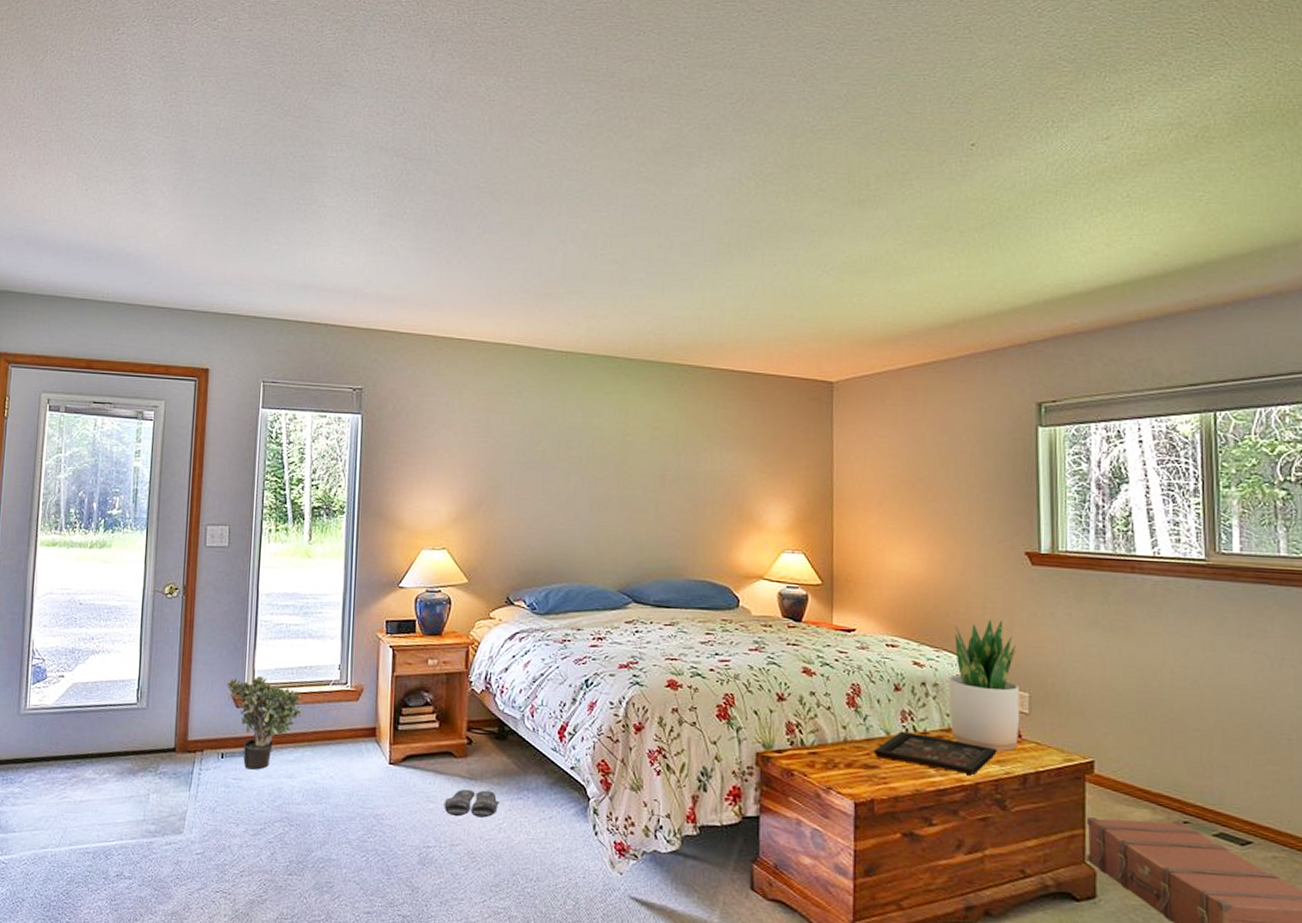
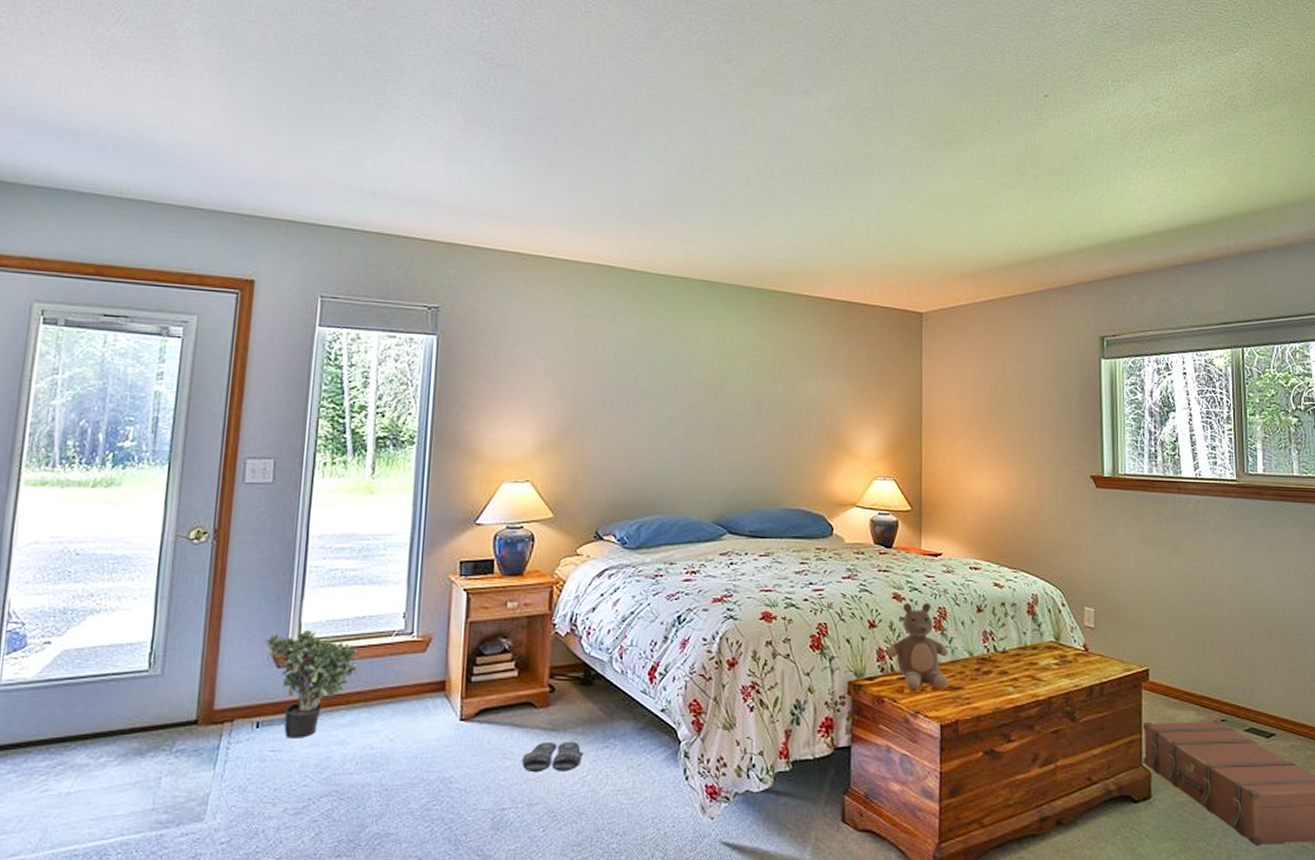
teddy bear: none [796,677,863,767] -> present [886,602,949,691]
decorative tray: present [873,731,997,775] -> none [958,651,1067,689]
planter: present [948,620,1020,752] -> none [1025,541,1087,666]

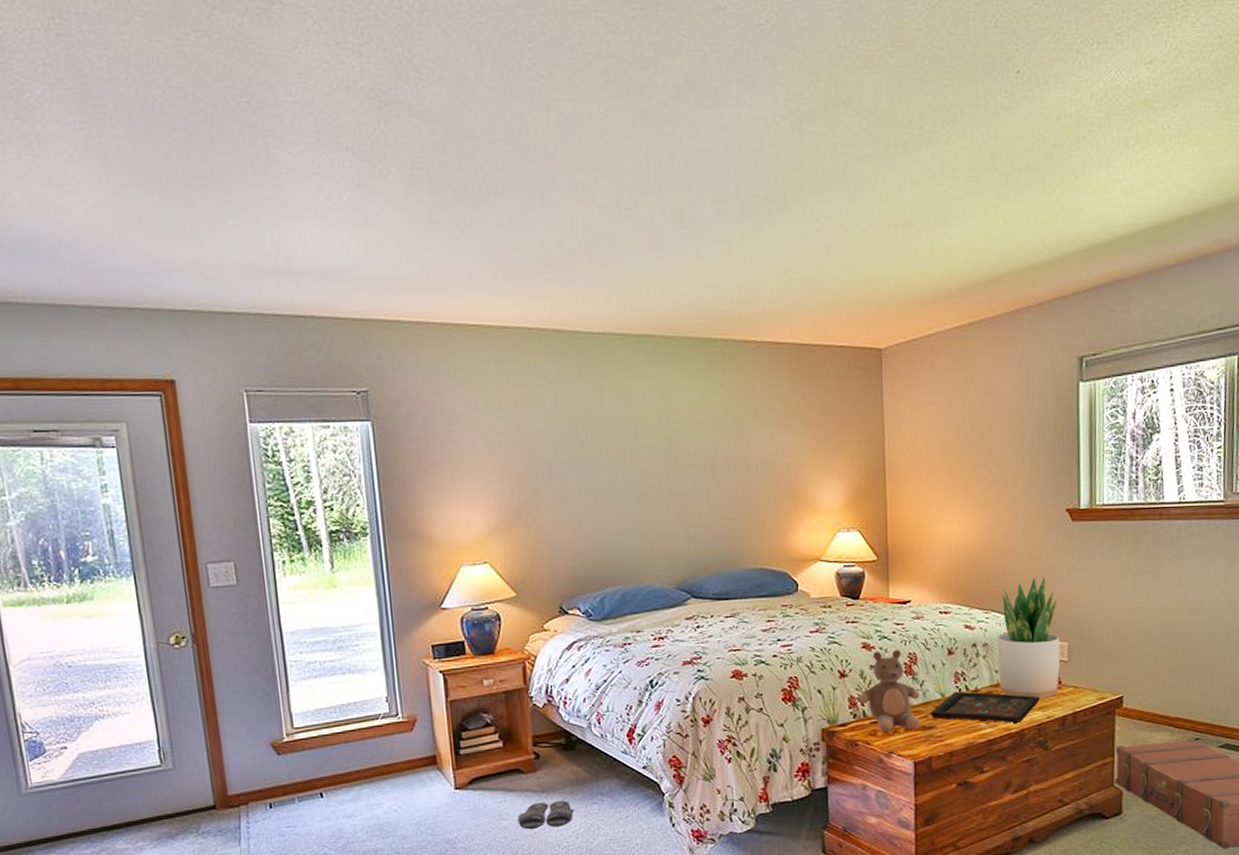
potted plant: present [265,629,360,738] -> none [261,718,354,815]
decorative tray: none [958,651,1067,689] -> present [930,691,1040,723]
planter: none [1025,541,1087,666] -> present [997,577,1061,699]

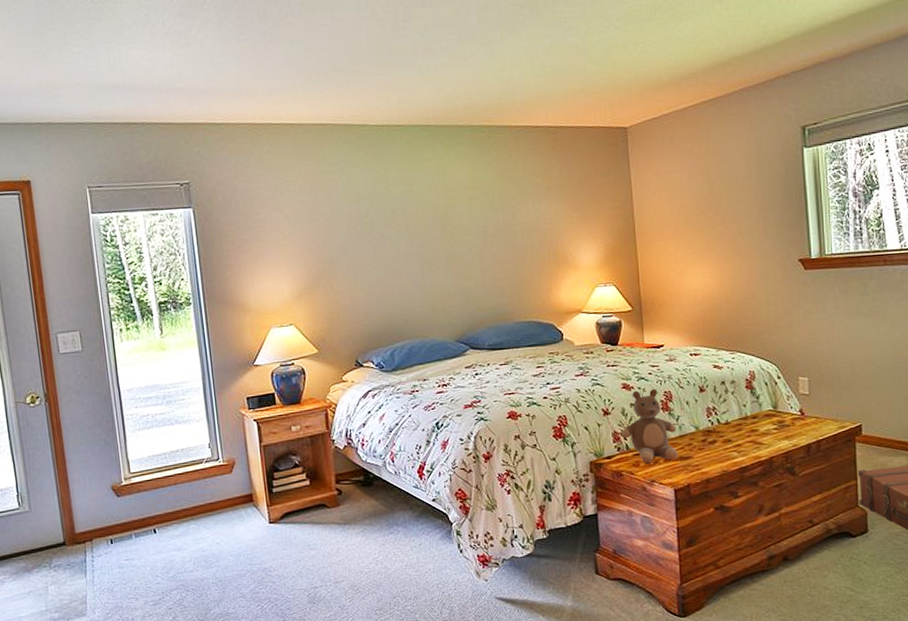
slippers: present [517,800,575,829] -> none [324,531,374,557]
decorative tray: present [930,691,1040,723] -> none [686,424,786,452]
planter: present [997,577,1061,699] -> none [743,320,802,429]

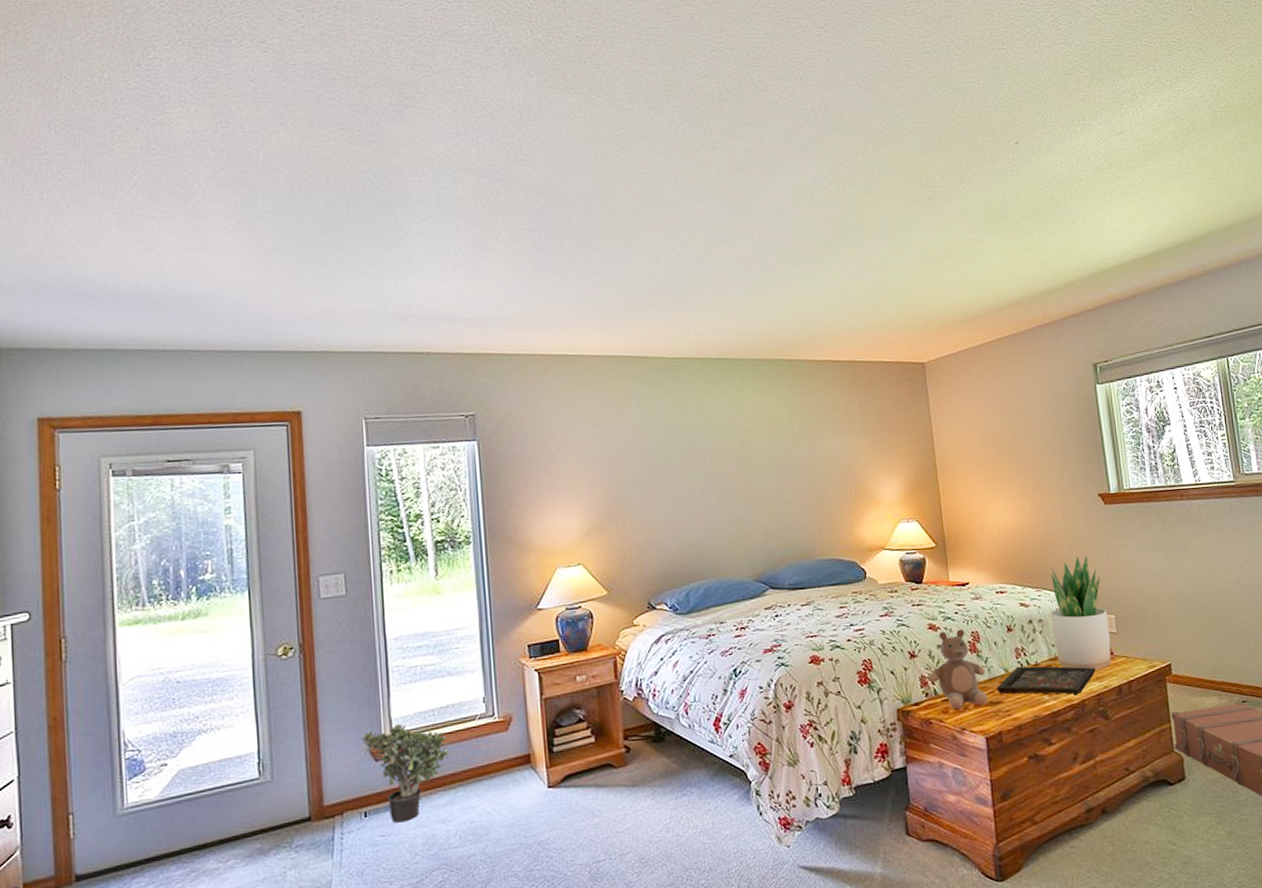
potted plant: none [103,464,182,549] -> present [361,723,450,823]
decorative tray: none [686,424,786,452] -> present [996,666,1096,695]
planter: none [743,320,802,429] -> present [1050,556,1112,670]

